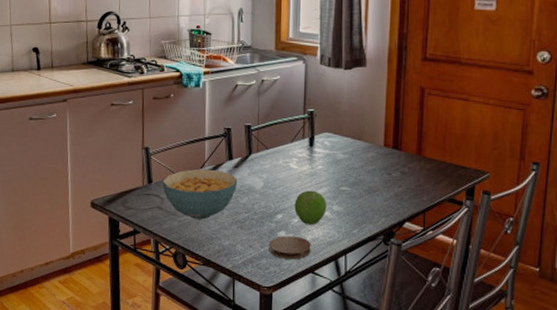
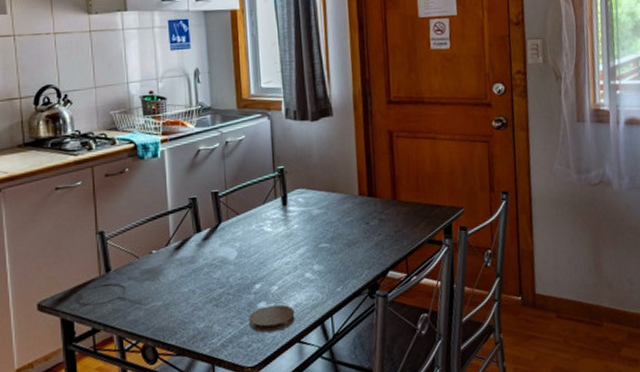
cereal bowl: present [162,168,238,220] -> none [122,245,209,305]
fruit: present [294,190,327,225] -> none [272,252,307,291]

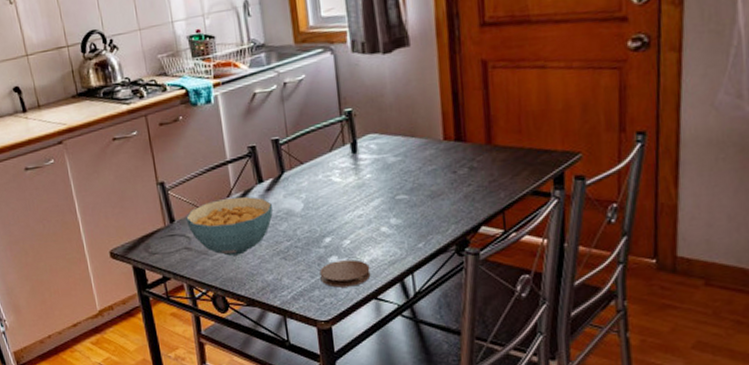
cereal bowl: none [122,245,209,305] -> present [186,196,273,256]

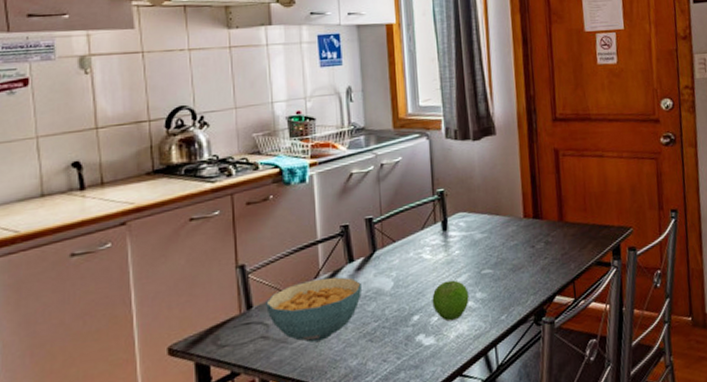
coaster: present [319,259,371,288] -> none [406,336,457,368]
fruit: none [343,204,383,245] -> present [432,280,469,321]

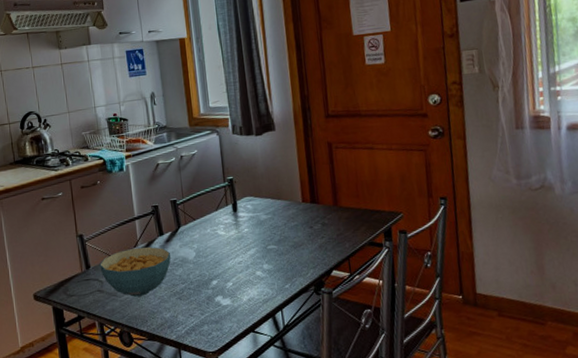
fruit: present [432,280,469,321] -> none [227,253,258,287]

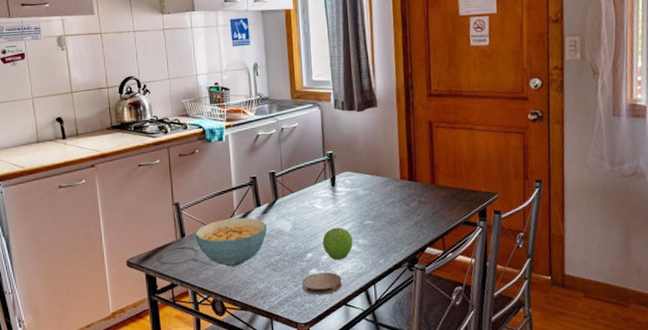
coaster: none [208,299,249,323] -> present [302,272,342,295]
fruit: none [227,253,258,287] -> present [322,227,353,261]

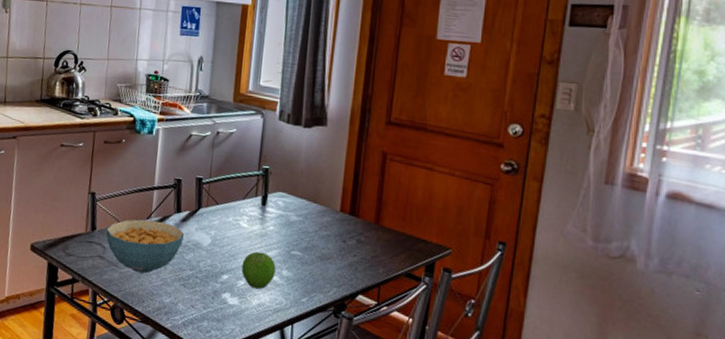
coaster: present [302,272,342,295] -> none [211,297,257,325]

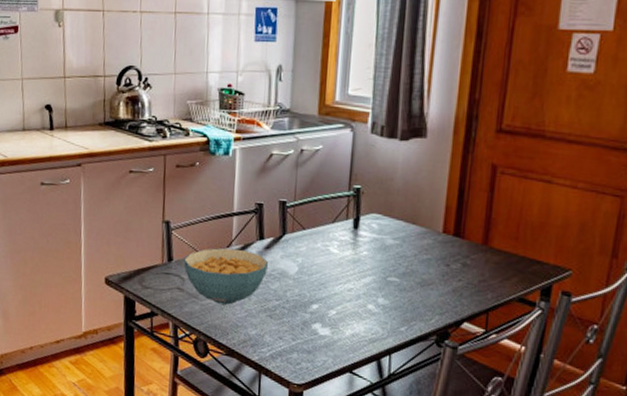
fruit: present [241,251,276,290] -> none [332,278,371,319]

